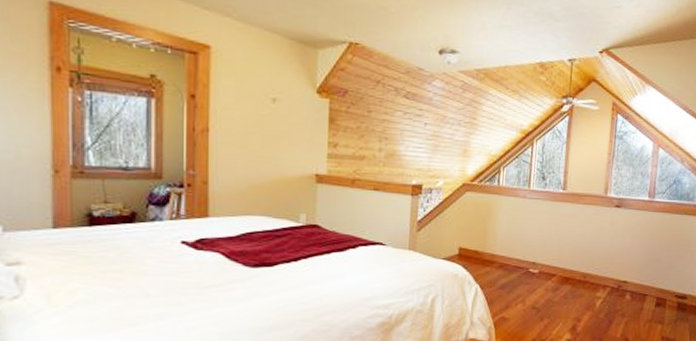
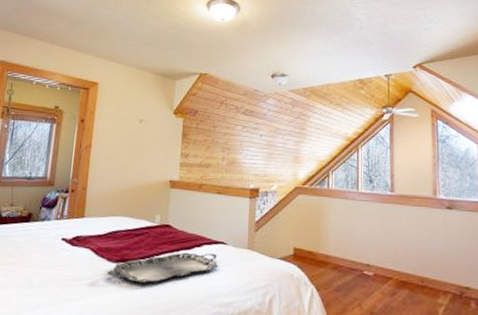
serving tray: none [245,254,377,288] -> present [108,252,219,283]

